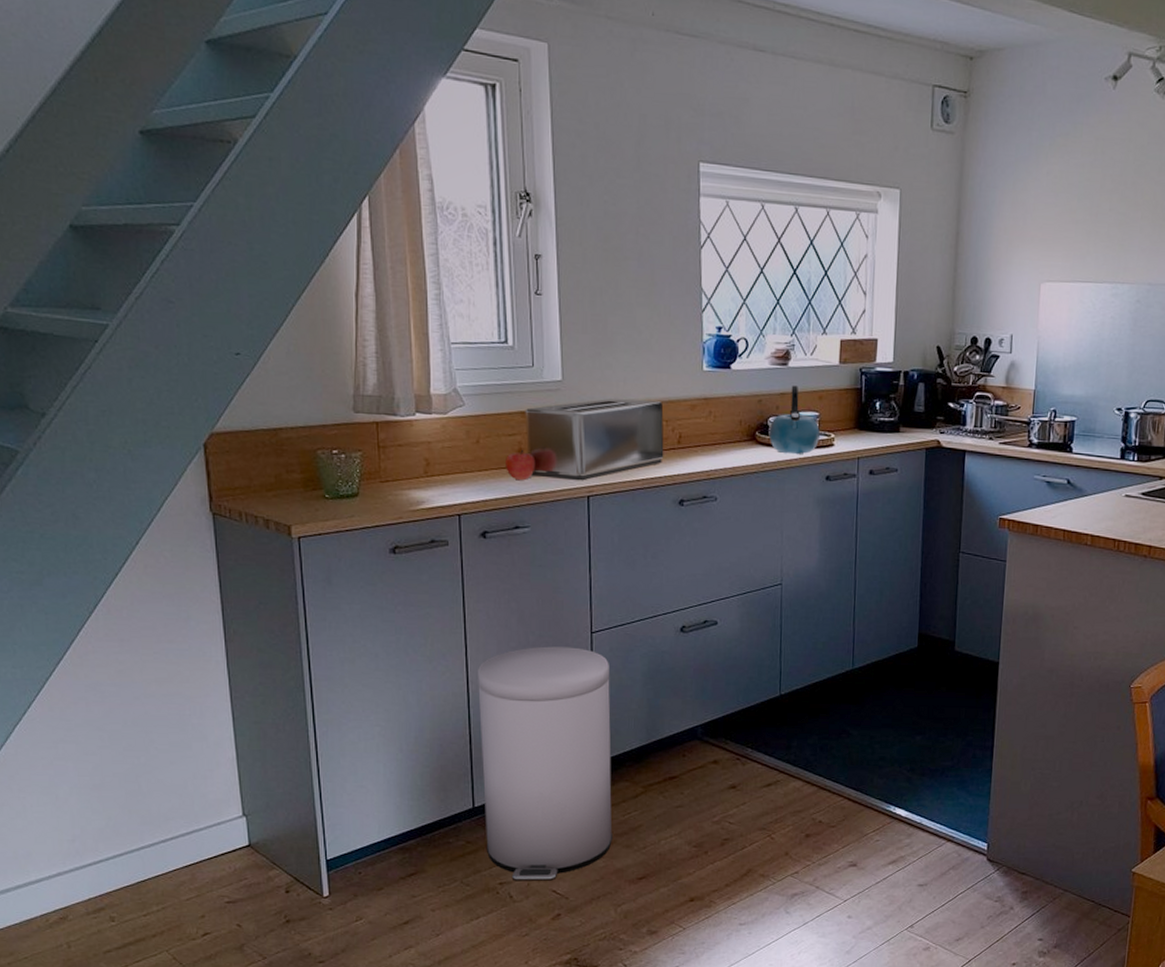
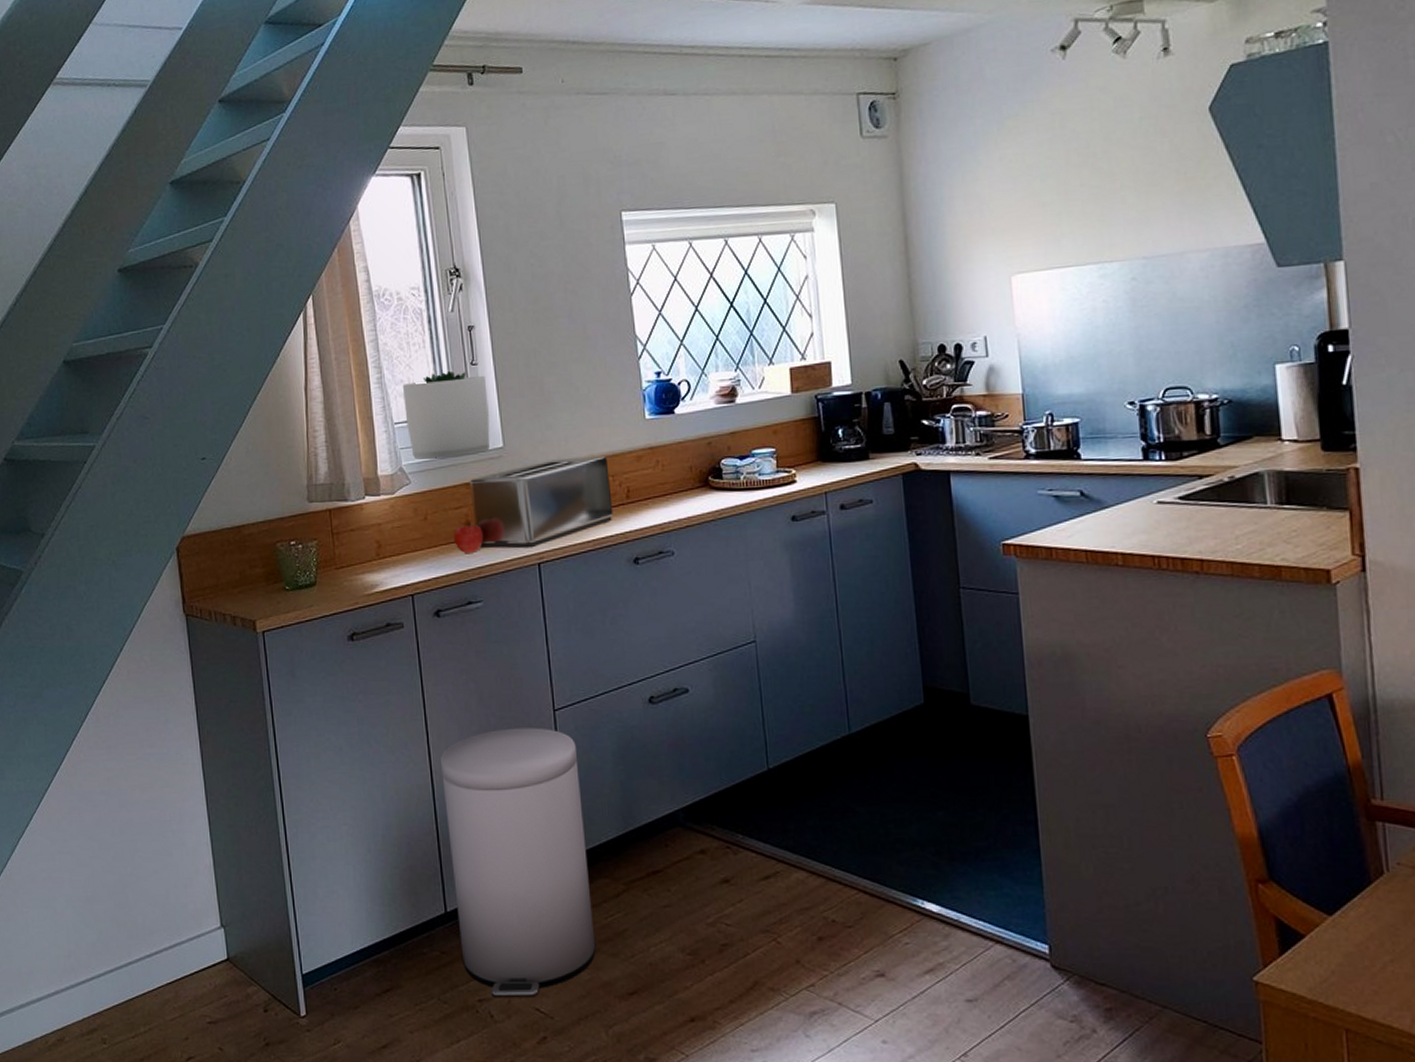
planter: none [461,297,550,385] -> present [402,370,490,460]
kettle: present [769,385,820,455] -> none [722,422,779,497]

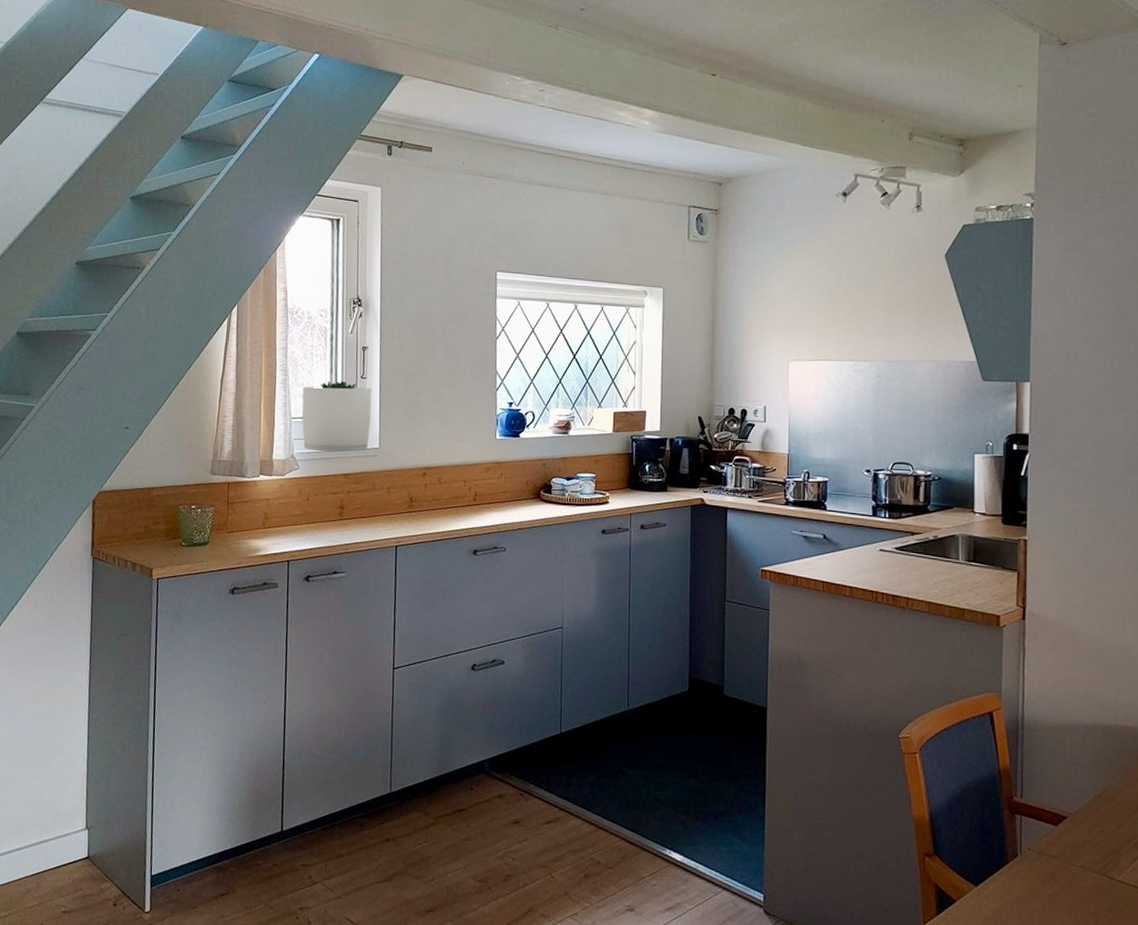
pedal bin: present [440,727,596,998] -> none [290,679,408,909]
fruit: present [452,521,484,554] -> none [328,505,354,533]
toaster: present [469,456,613,549] -> none [347,462,462,533]

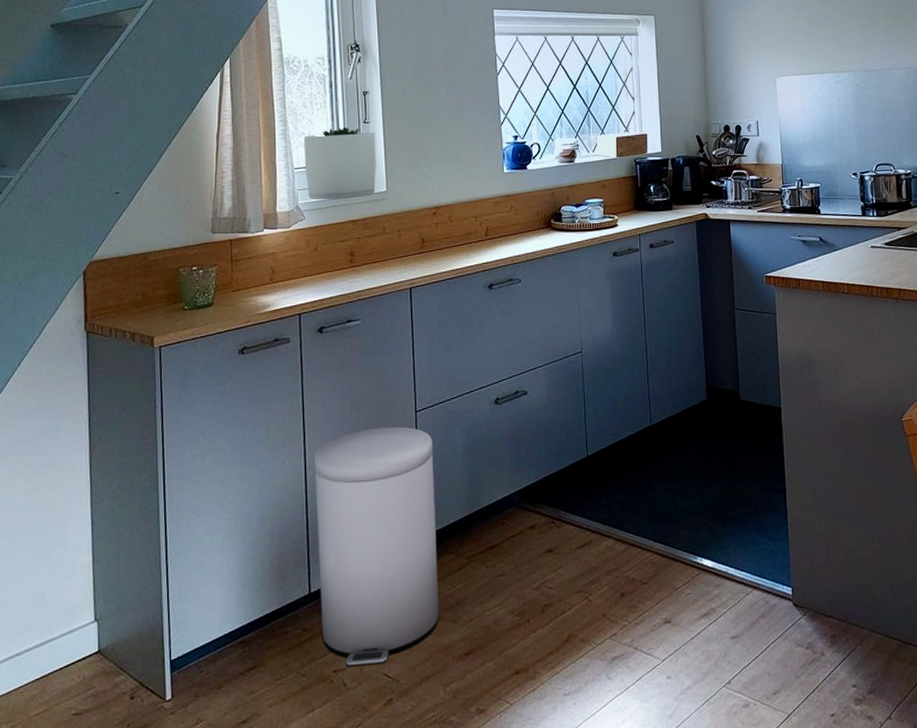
pedal bin: none [290,679,408,909] -> present [314,426,440,668]

